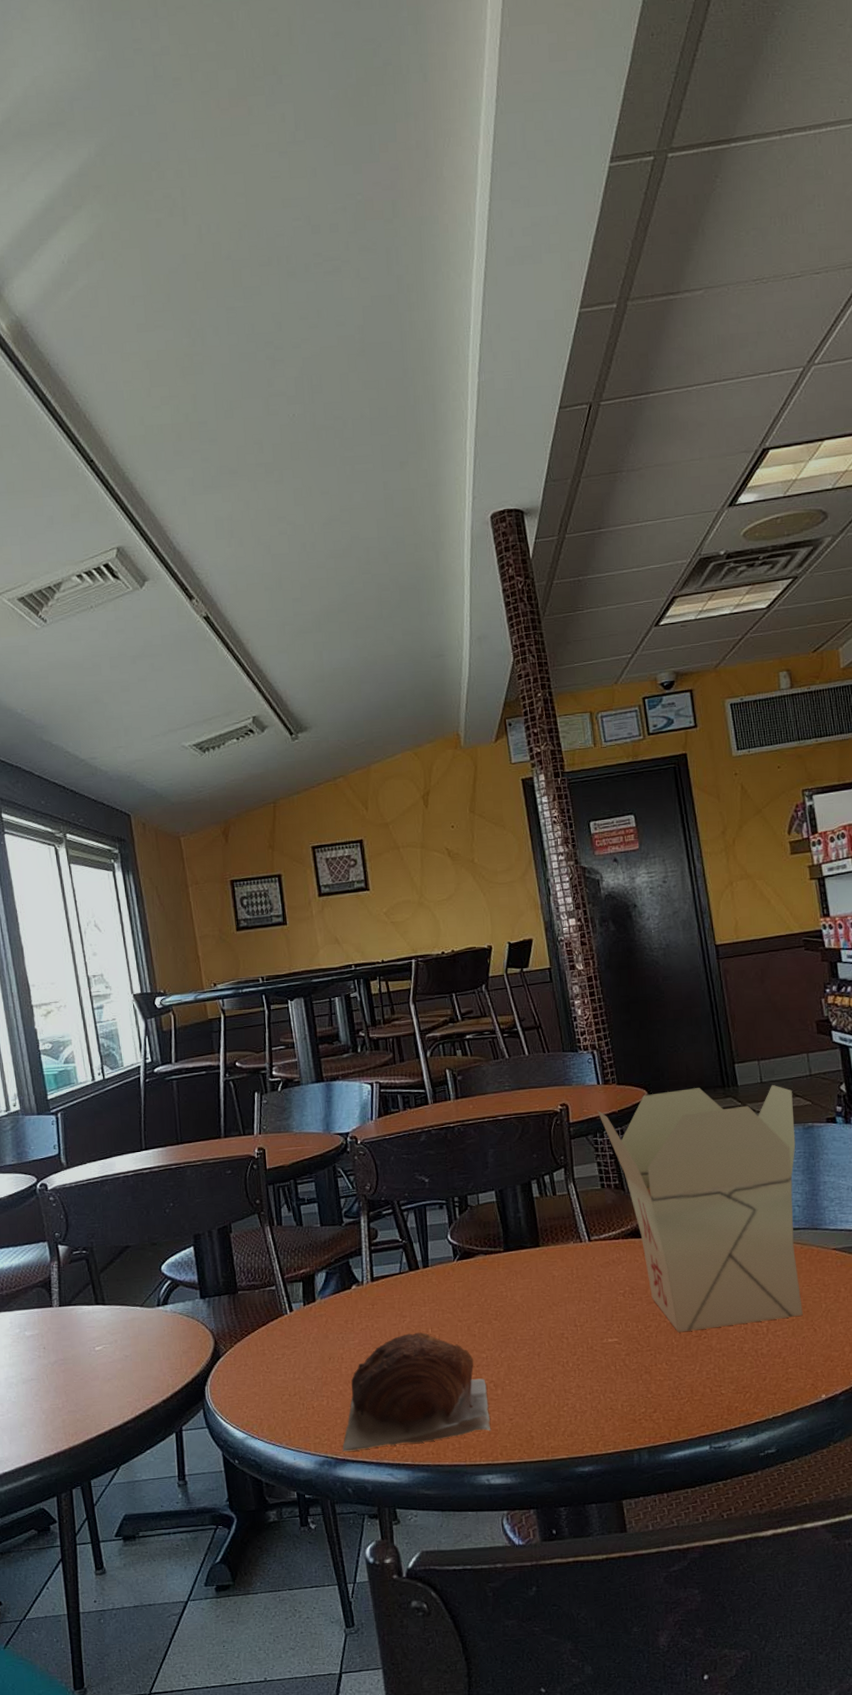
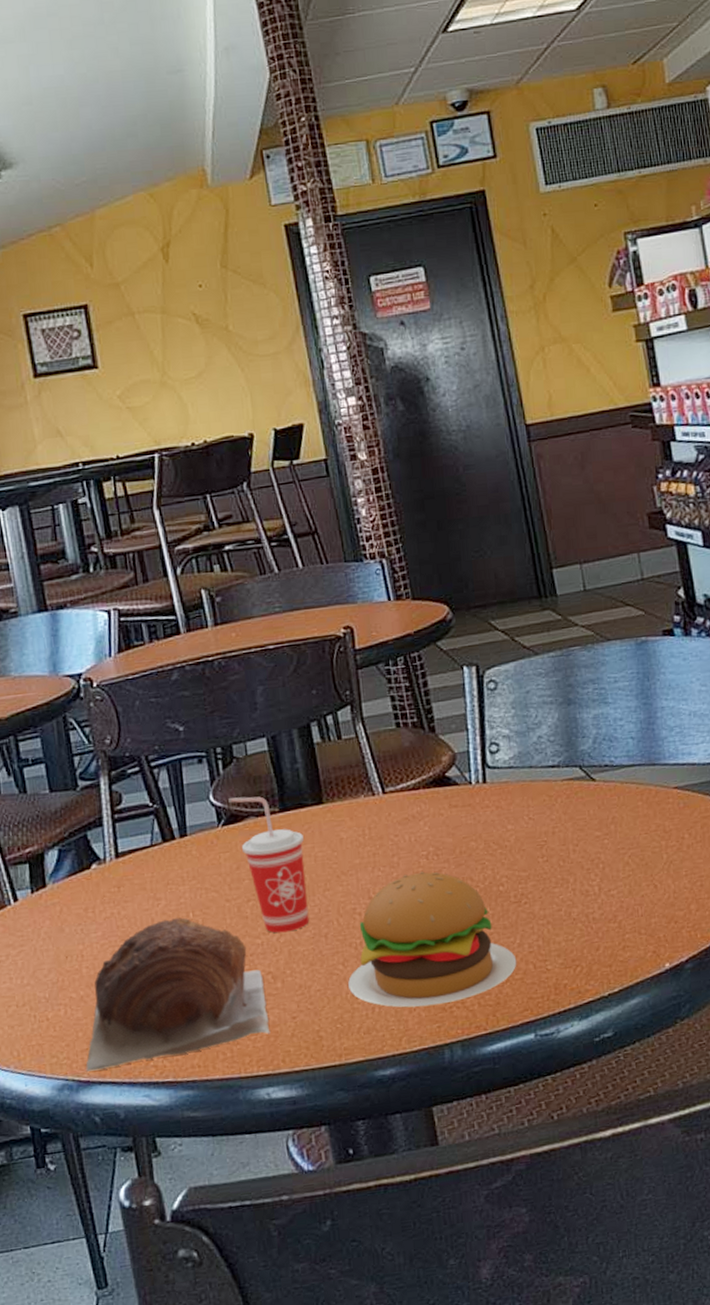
beverage cup: none [463,1237,526,1350] -> present [228,796,310,933]
burger: none [556,1306,696,1418] -> present [348,871,517,1008]
takeout container: present [597,1085,803,1333] -> none [388,593,641,899]

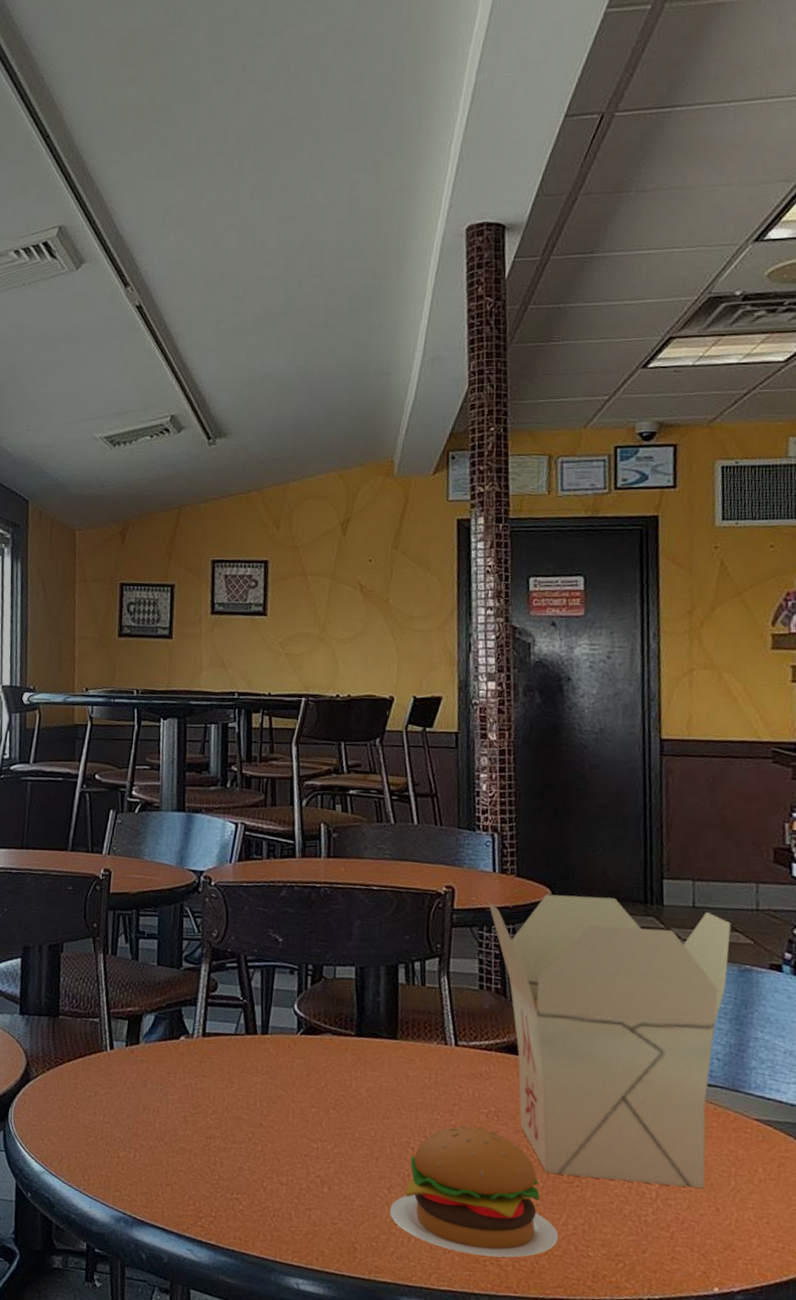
pastry: present [85,918,271,1072] -> none [142,1101,312,1231]
beverage cup: present [228,796,310,933] -> none [310,1011,373,1146]
takeout container: none [388,593,641,899] -> present [488,894,731,1189]

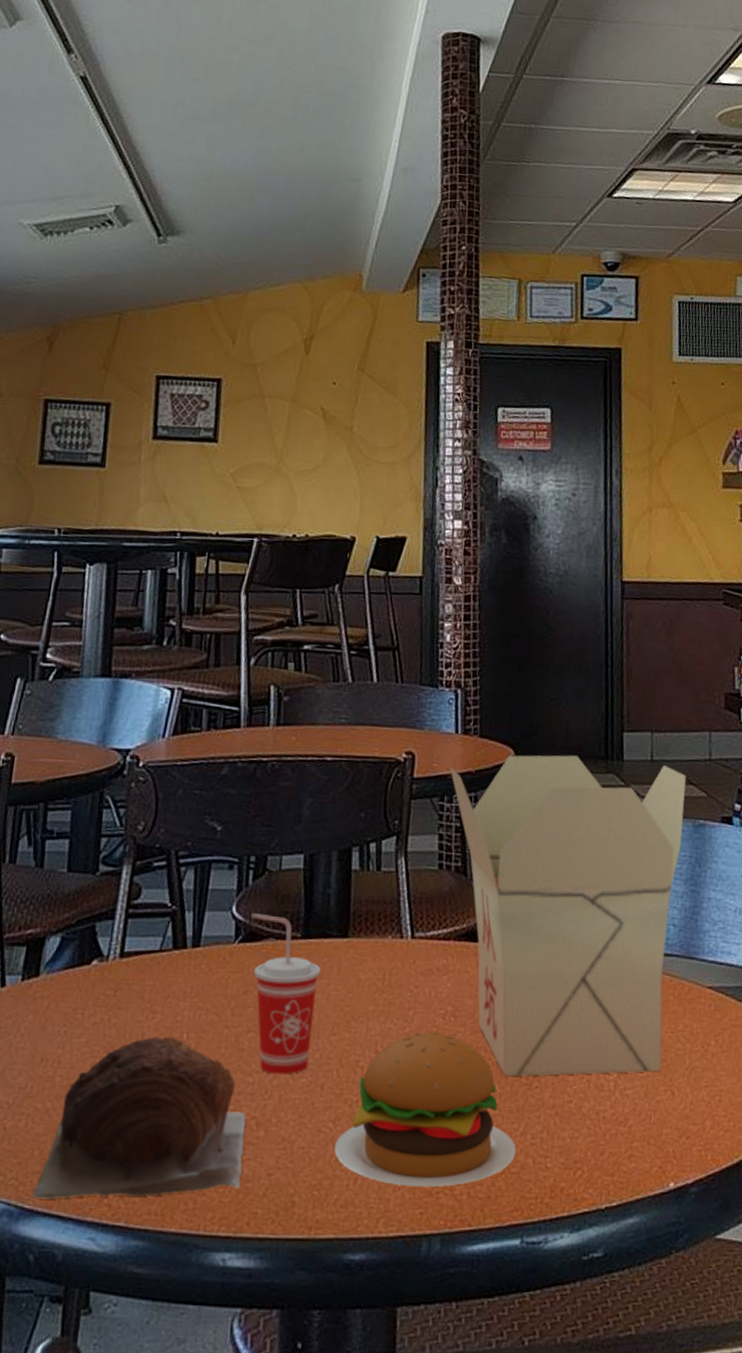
pastry: none [142,1101,312,1231] -> present [32,1036,246,1199]
beverage cup: none [310,1011,373,1146] -> present [251,912,321,1075]

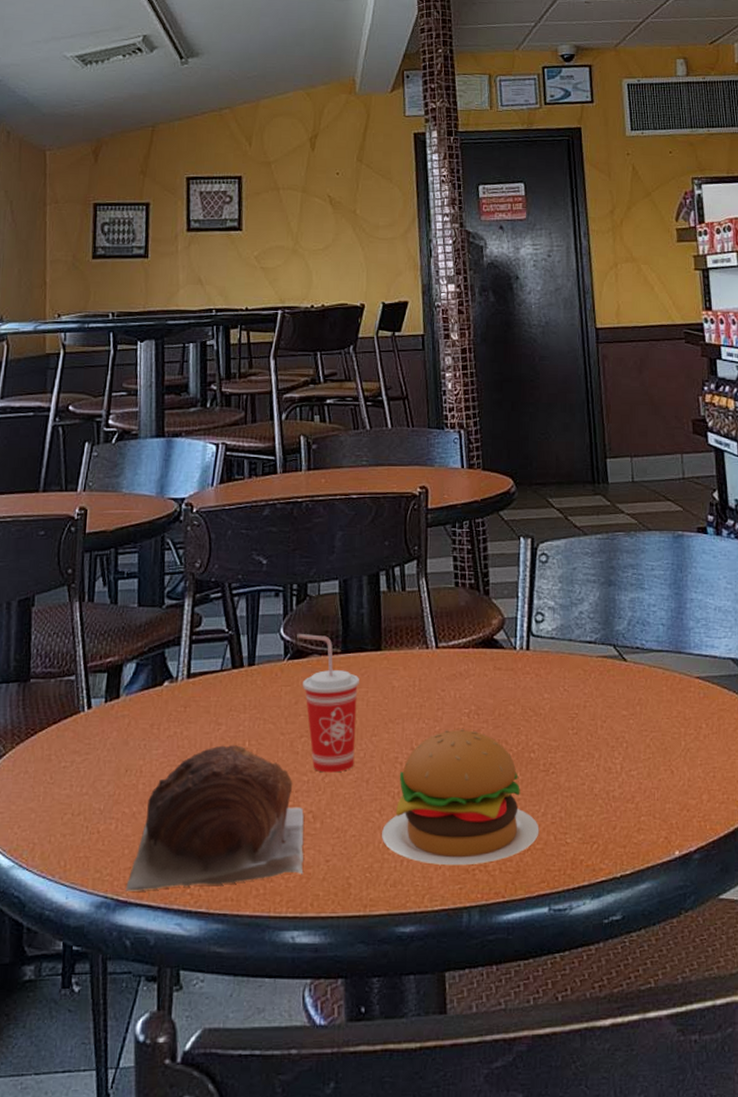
takeout container: present [449,755,686,1077] -> none [458,481,664,765]

